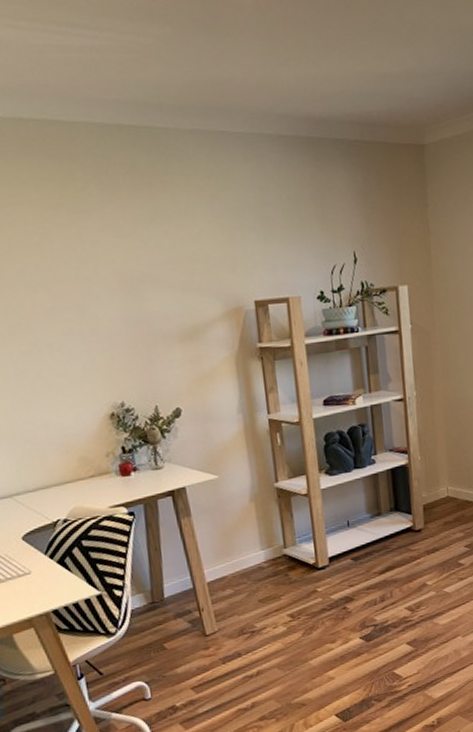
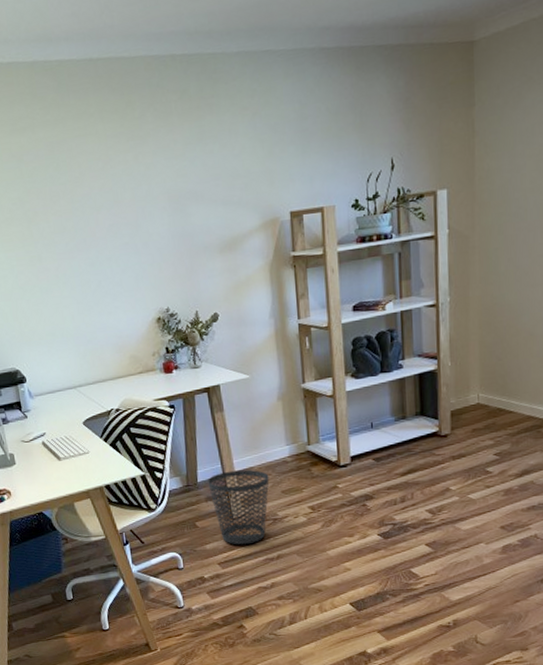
wastebasket: none [176,579,245,665] -> present [208,469,270,545]

